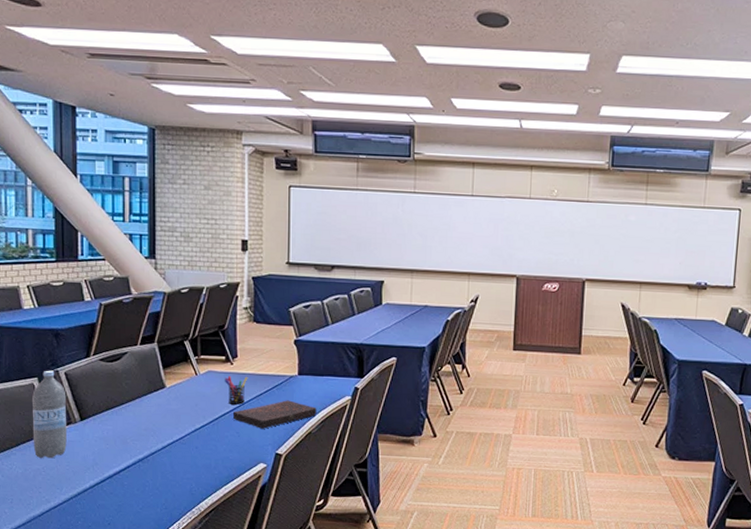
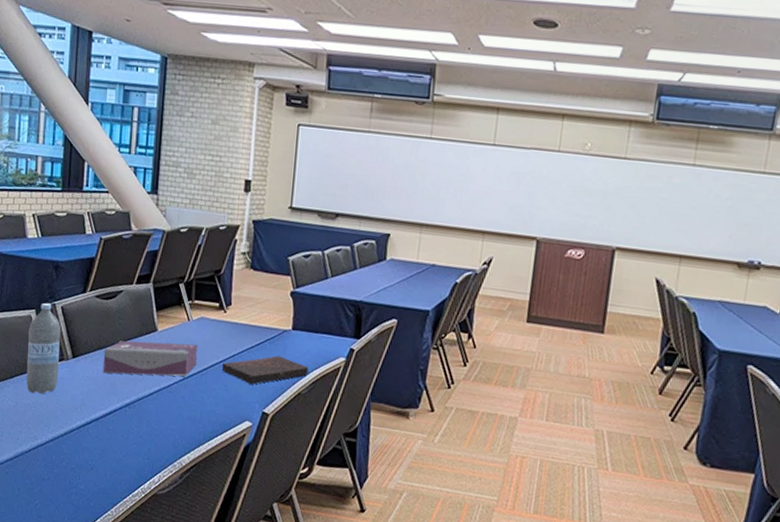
tissue box: none [112,396,208,433] -> present [102,340,198,377]
pen holder: present [225,375,248,405] -> none [217,323,241,356]

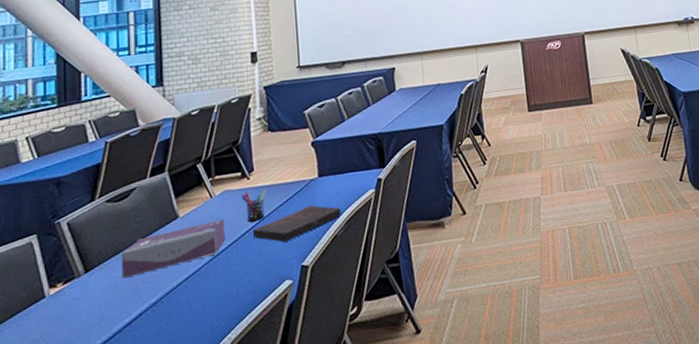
water bottle: present [26,303,61,395] -> none [30,223,70,327]
pen holder: none [217,323,241,356] -> present [242,189,267,222]

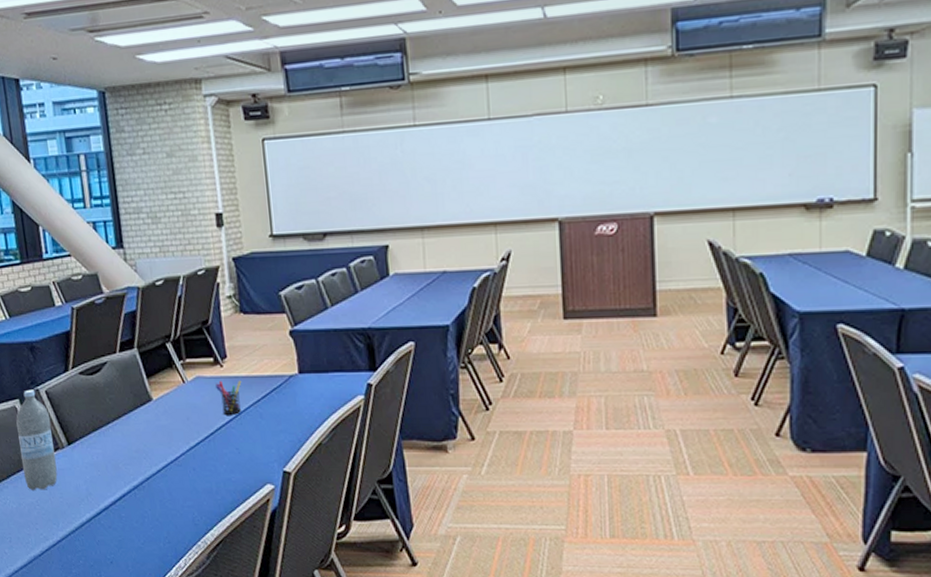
water bottle: none [30,223,70,327] -> present [16,389,58,491]
tissue box: present [121,219,226,279] -> none [99,408,202,457]
book: present [252,205,341,242] -> none [229,405,326,442]

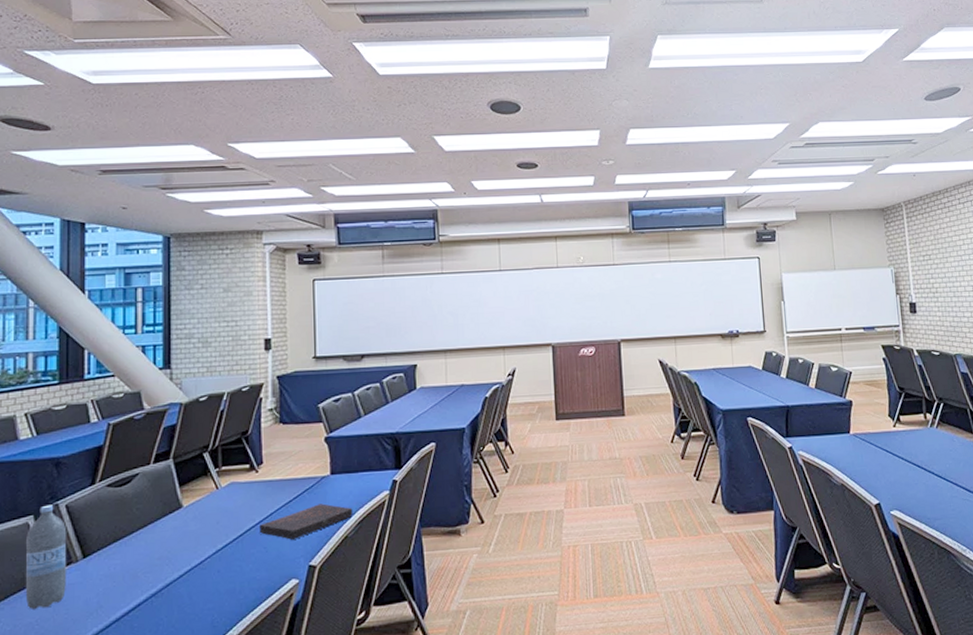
pen holder: present [216,380,242,415] -> none [249,483,276,517]
book: none [229,405,326,442] -> present [259,503,353,540]

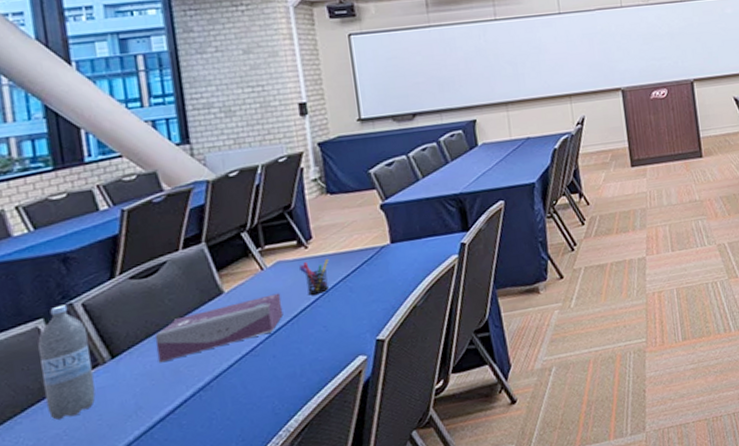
tissue box: none [121,512,231,567] -> present [154,293,284,363]
pen holder: none [249,483,276,517] -> present [299,258,329,295]
book: present [259,503,353,540] -> none [315,274,420,316]

